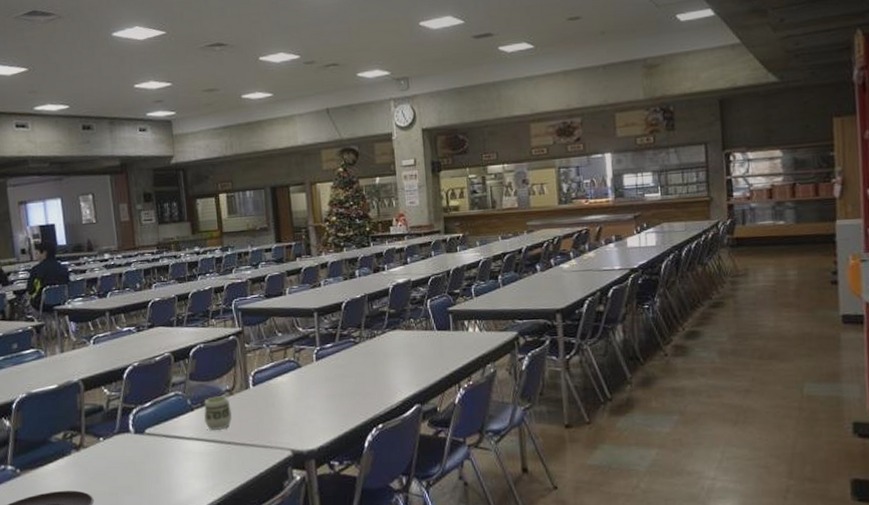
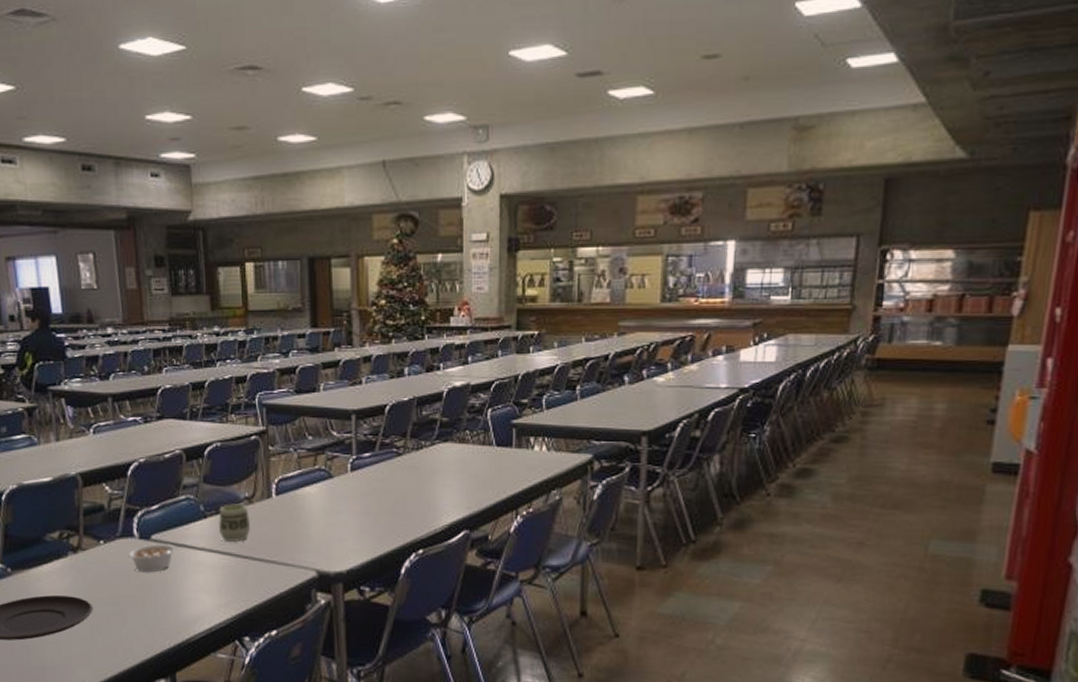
legume: none [125,435,176,464] -> present [128,543,186,573]

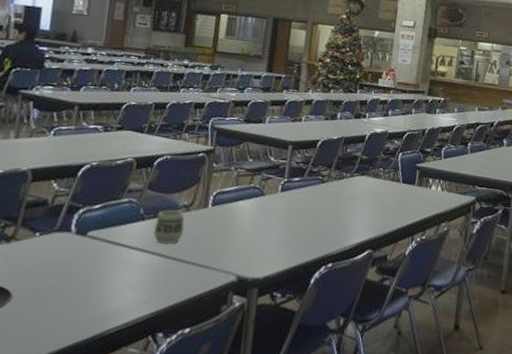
legume: present [128,543,186,573] -> none [61,240,120,267]

